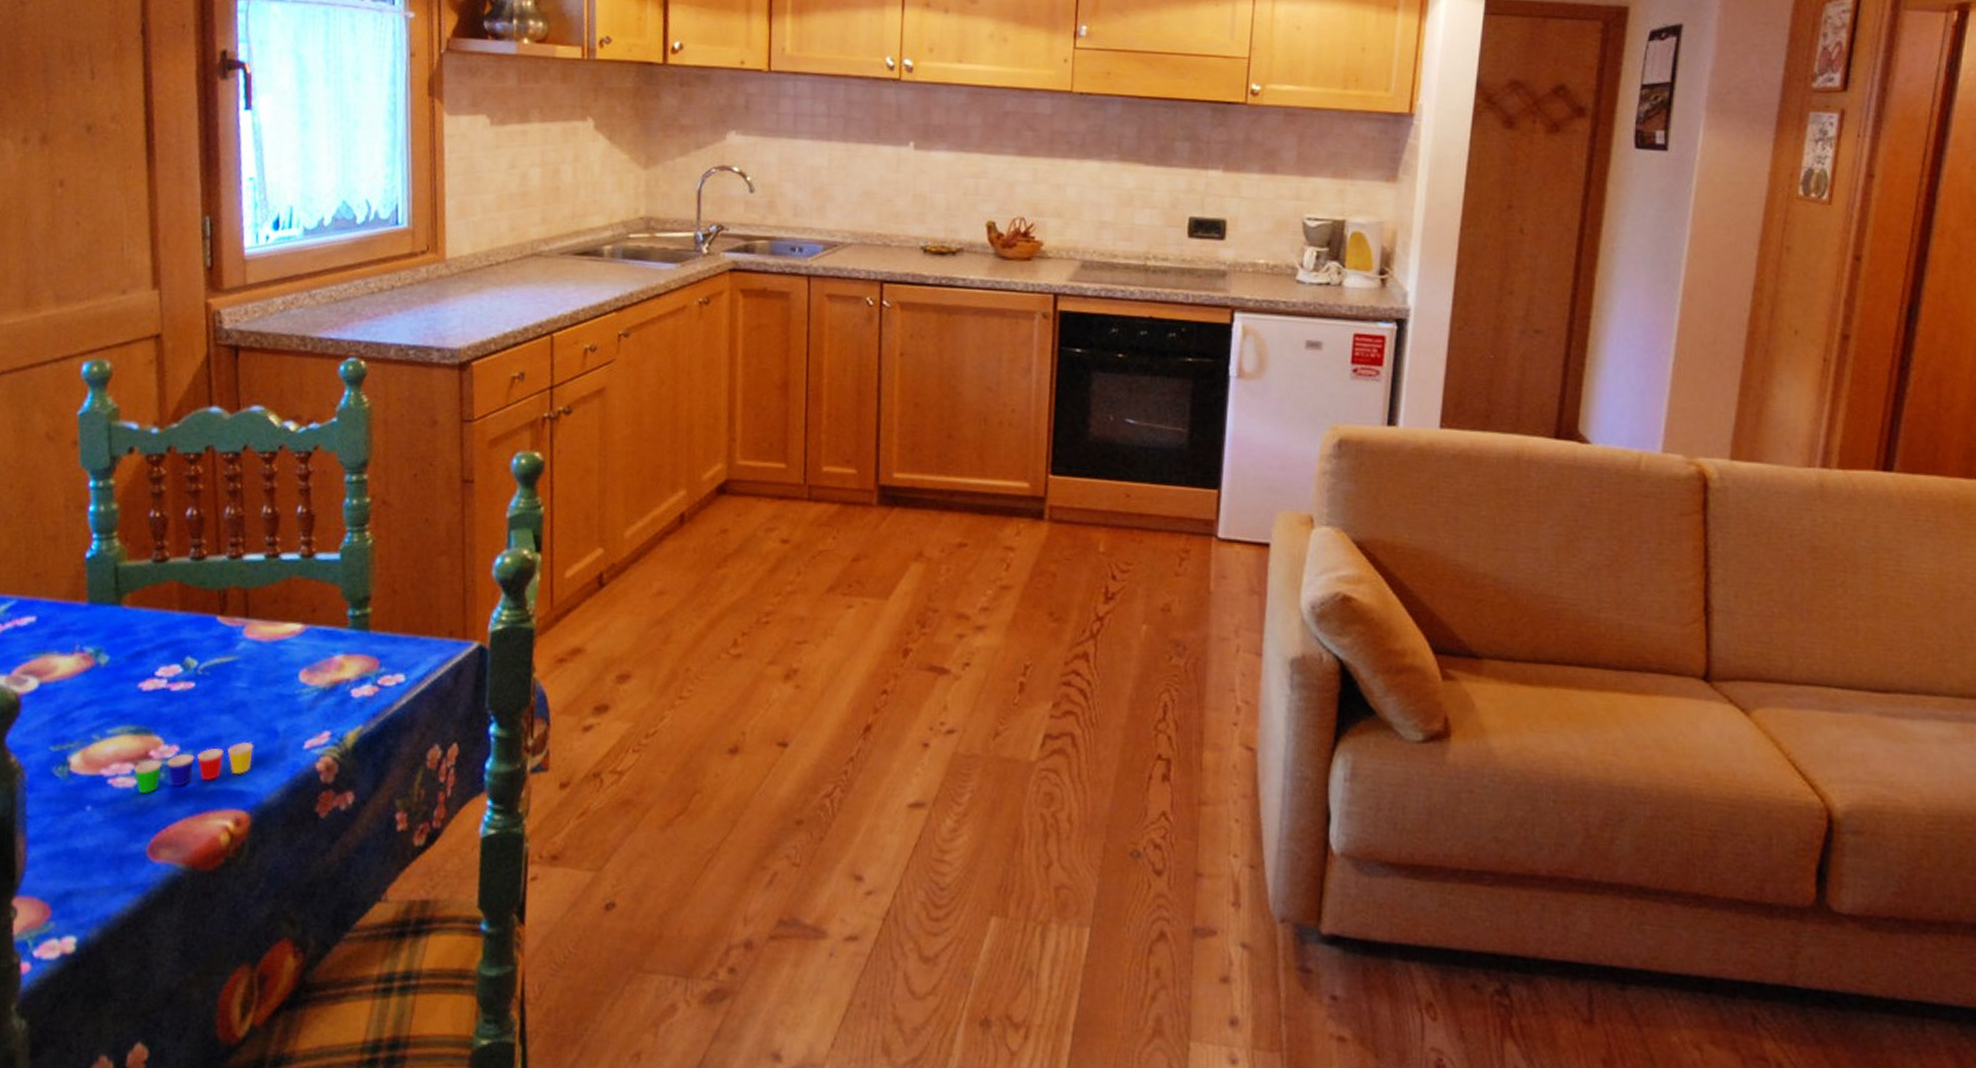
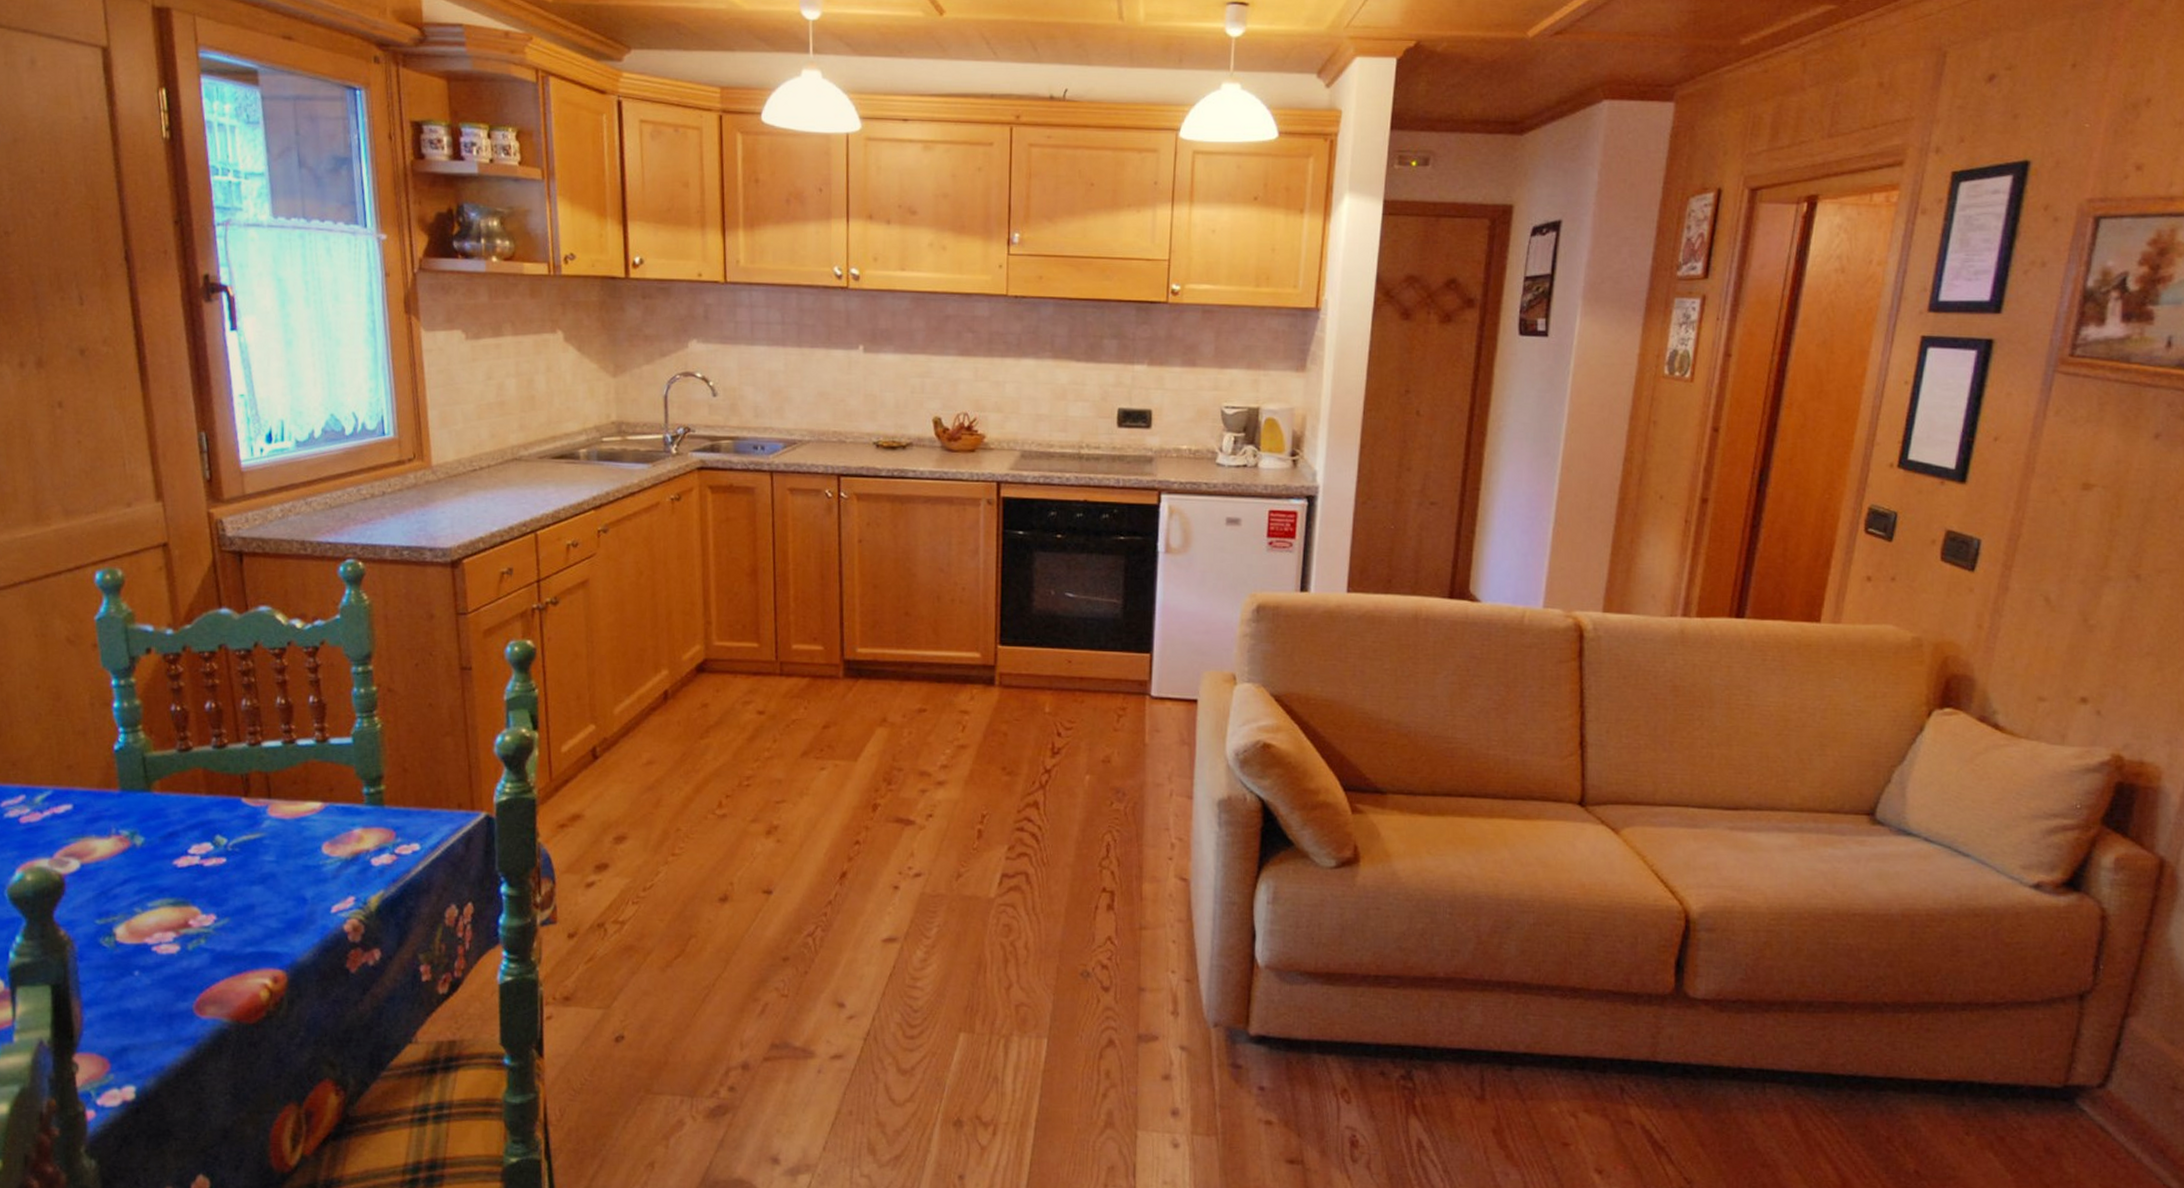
cup: present [133,741,254,794] -> none [175,908,285,959]

